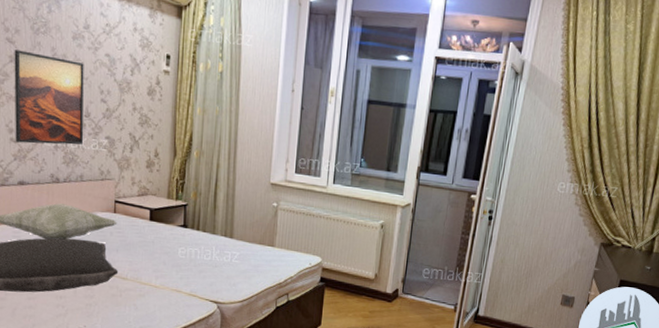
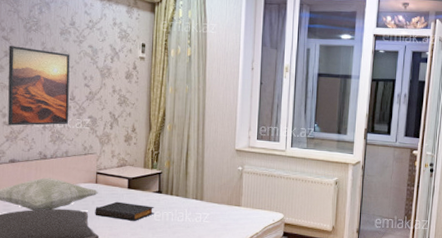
book: none [113,234,179,257] -> present [95,201,154,221]

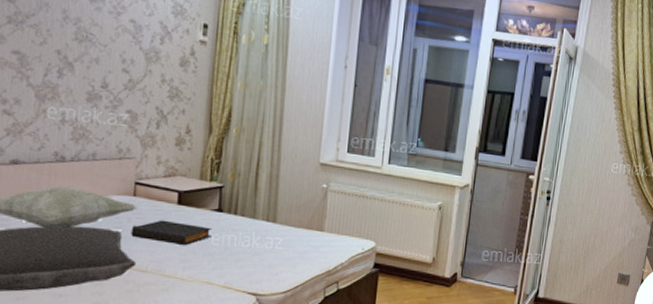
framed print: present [7,46,70,126] -> none [9,9,103,119]

